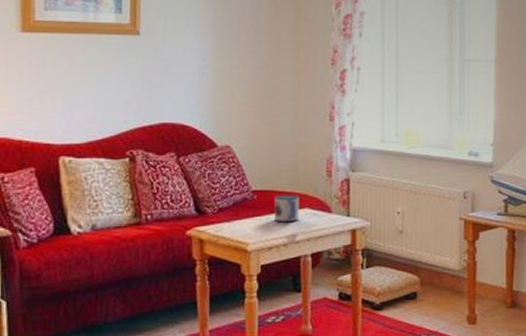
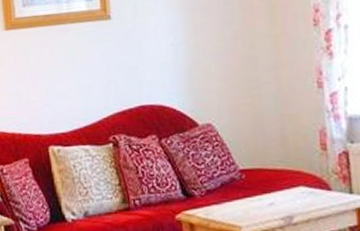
mug: present [274,194,299,223] -> none [265,171,295,203]

